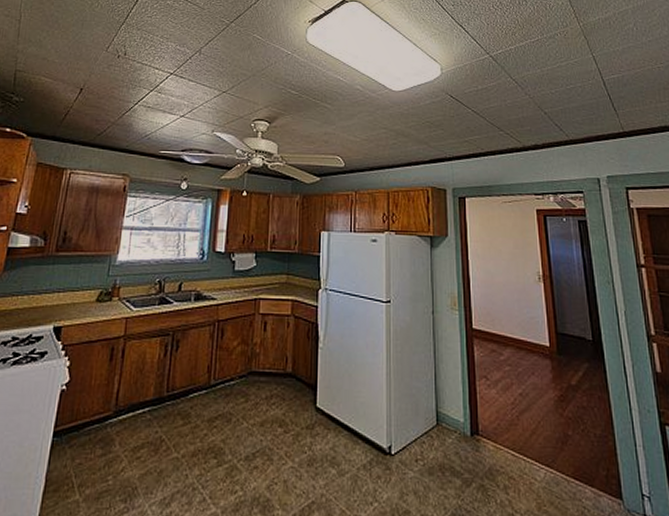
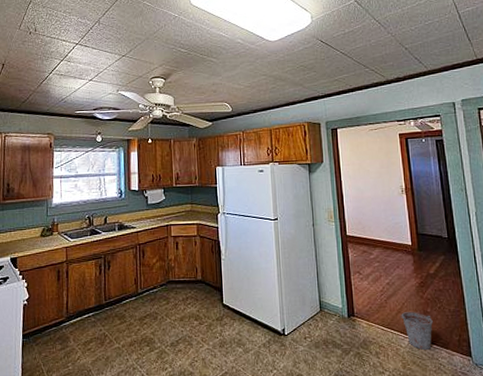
bucket: none [534,433,575,486] -> present [400,312,433,350]

